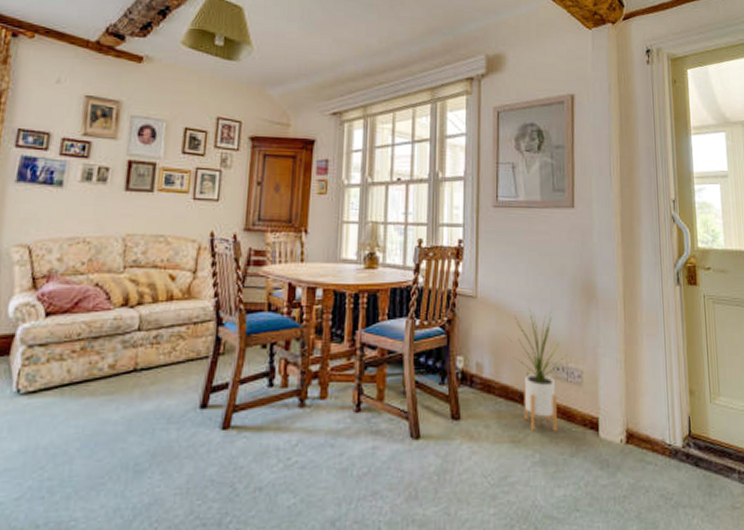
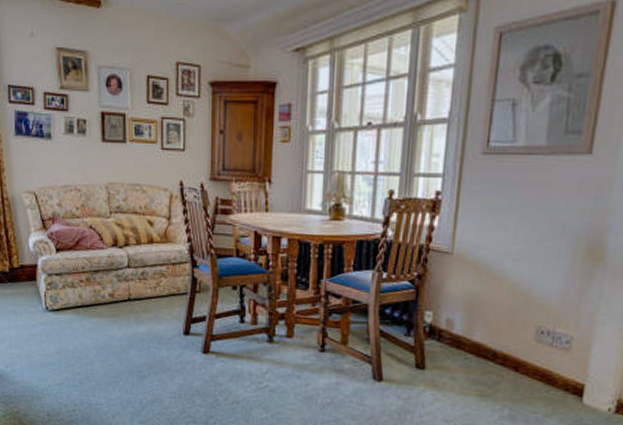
house plant: present [509,309,569,431] -> none [487,269,557,392]

